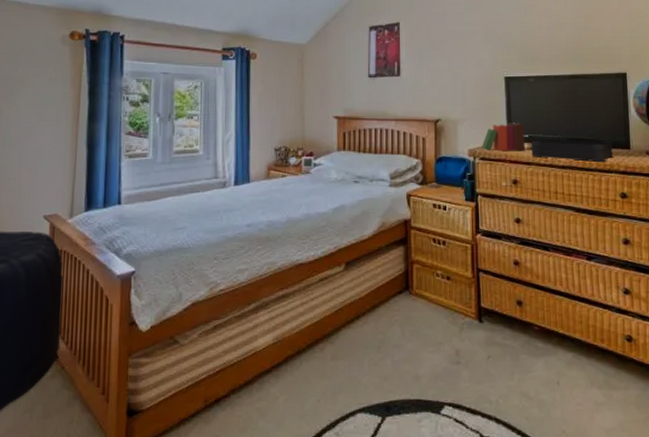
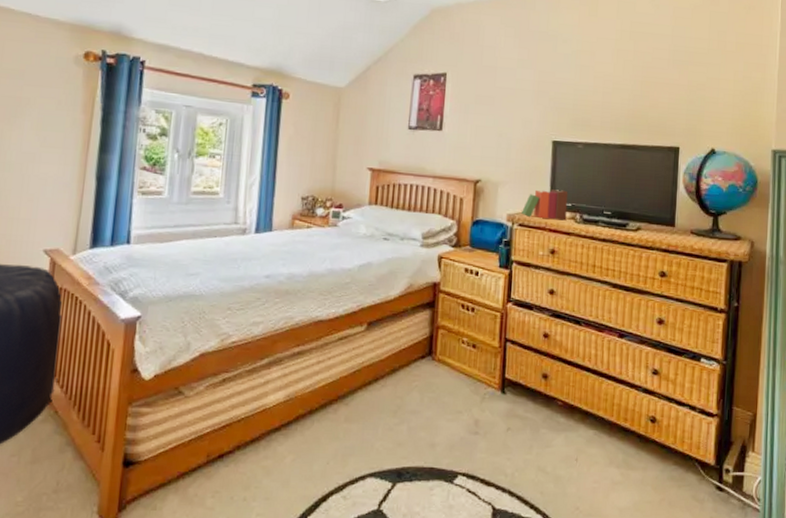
game console: present [531,138,613,163] -> none [572,208,657,239]

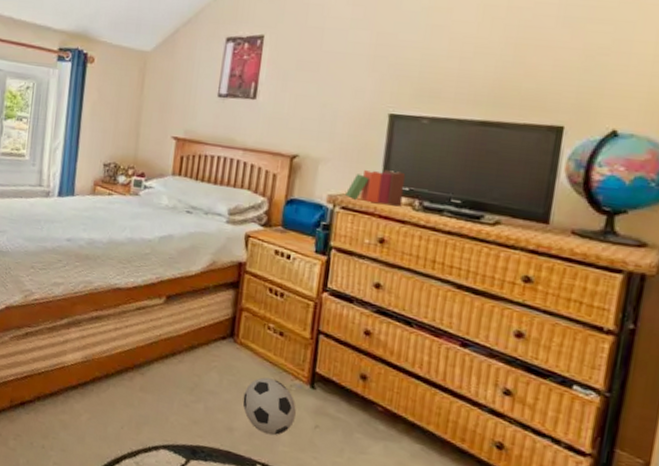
soccer ball: none [443,390,490,445] -> present [242,377,296,436]

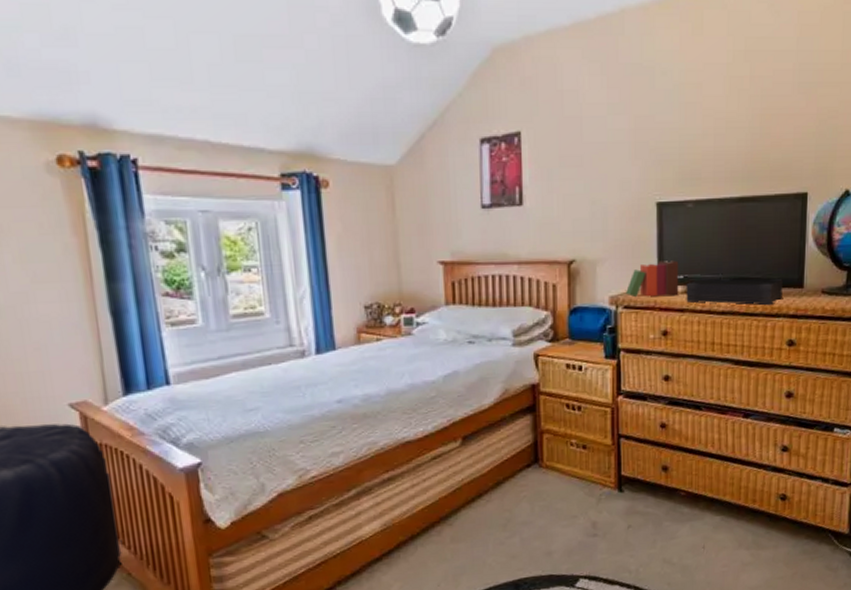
soccer ball: present [242,377,296,436] -> none [557,493,608,548]
game console: none [408,194,524,236] -> present [686,277,783,306]

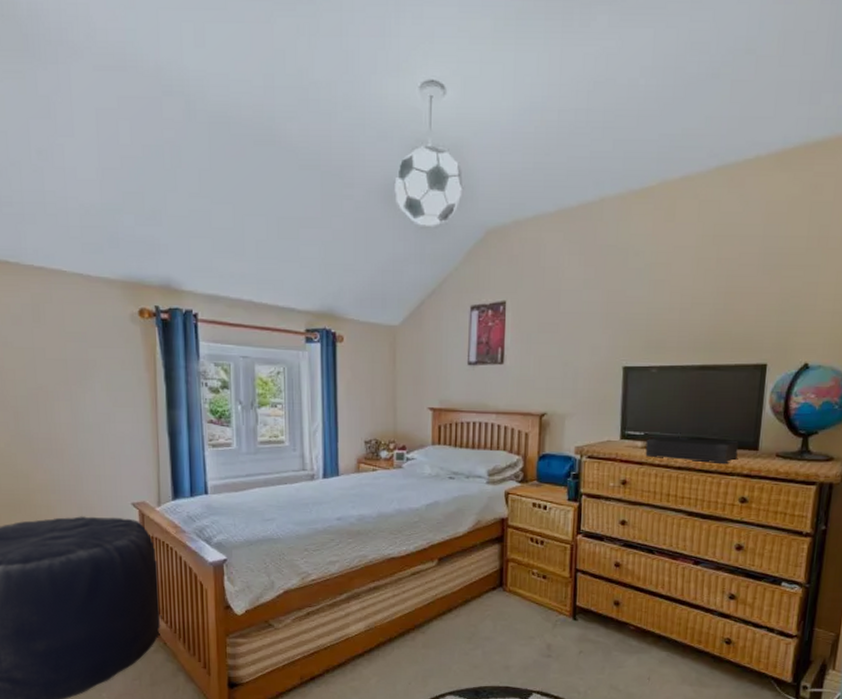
books: present [625,260,679,298] -> none [589,418,641,450]

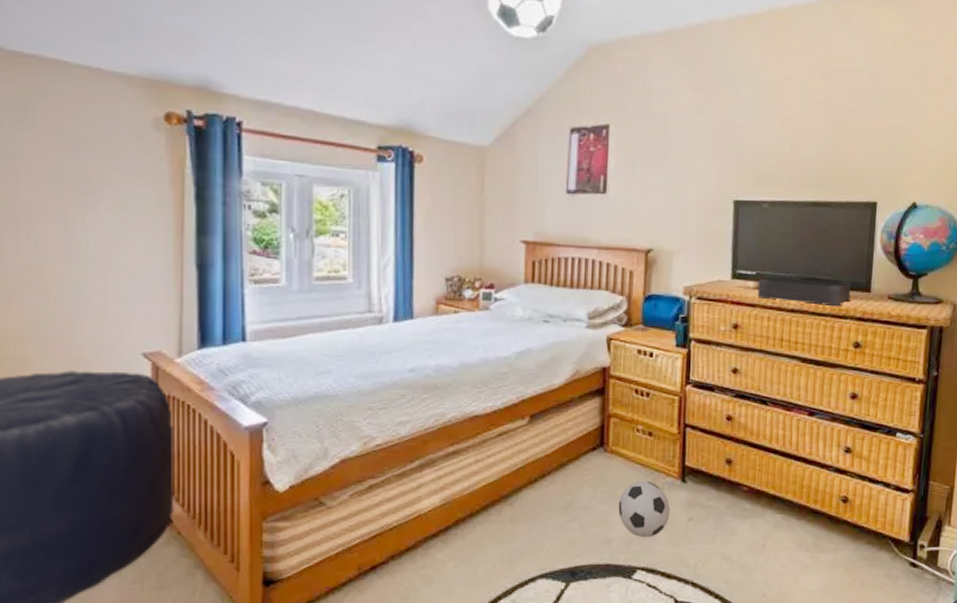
soccer ball: none [516,617,562,666] -> present [618,481,670,538]

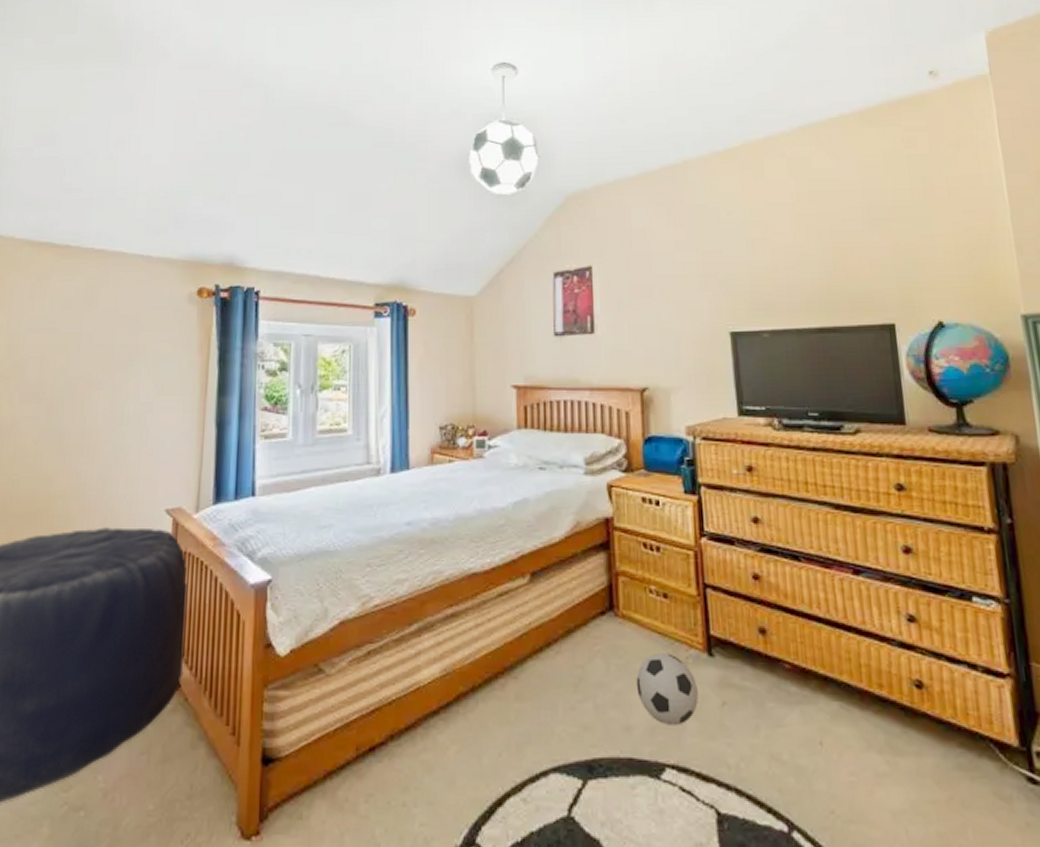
game console: present [757,276,851,307] -> none [769,410,882,443]

